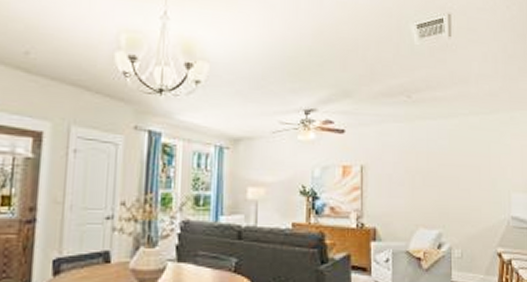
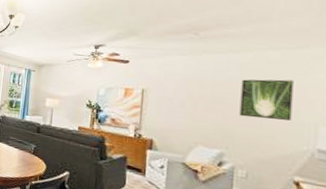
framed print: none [451,146,491,190] -> present [239,79,294,121]

